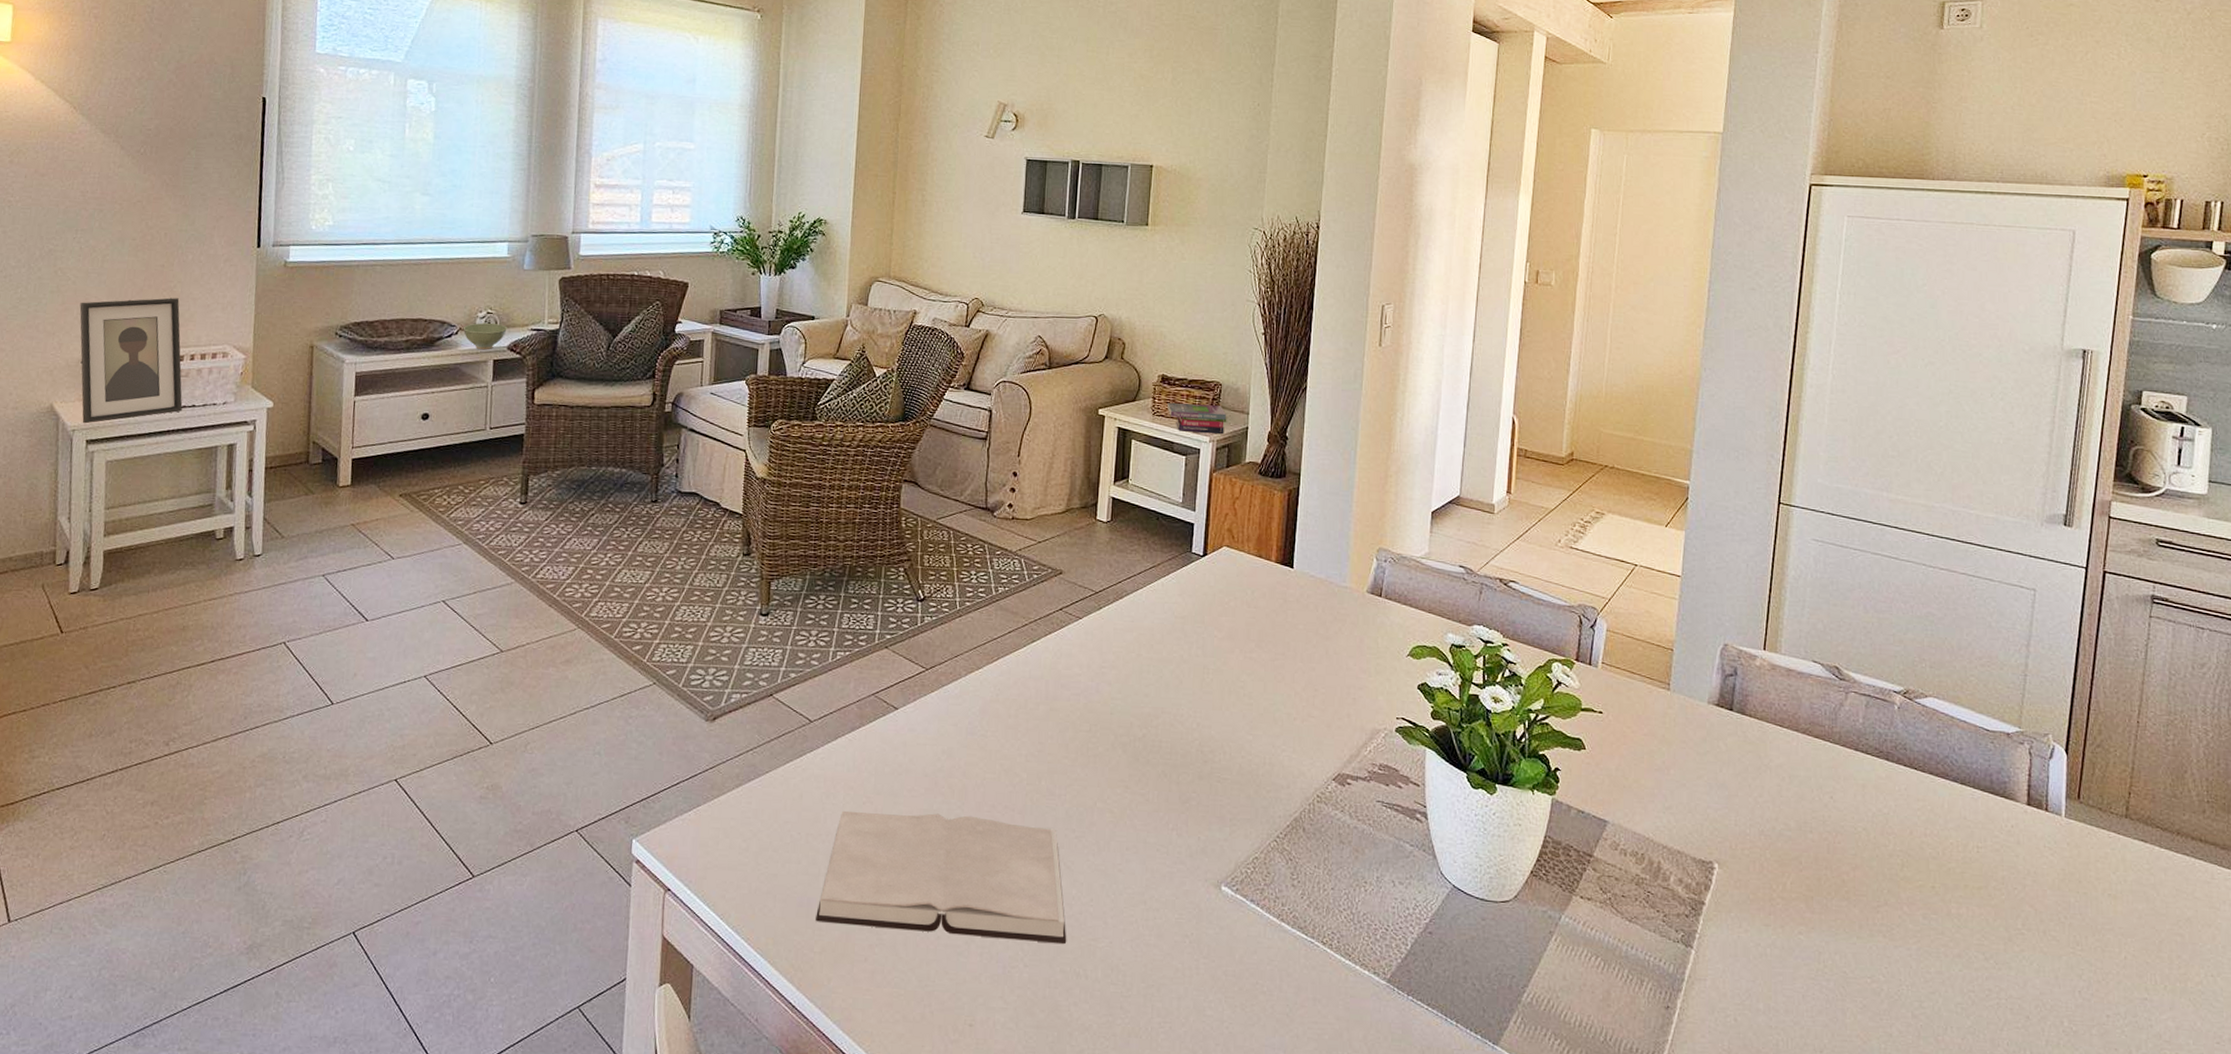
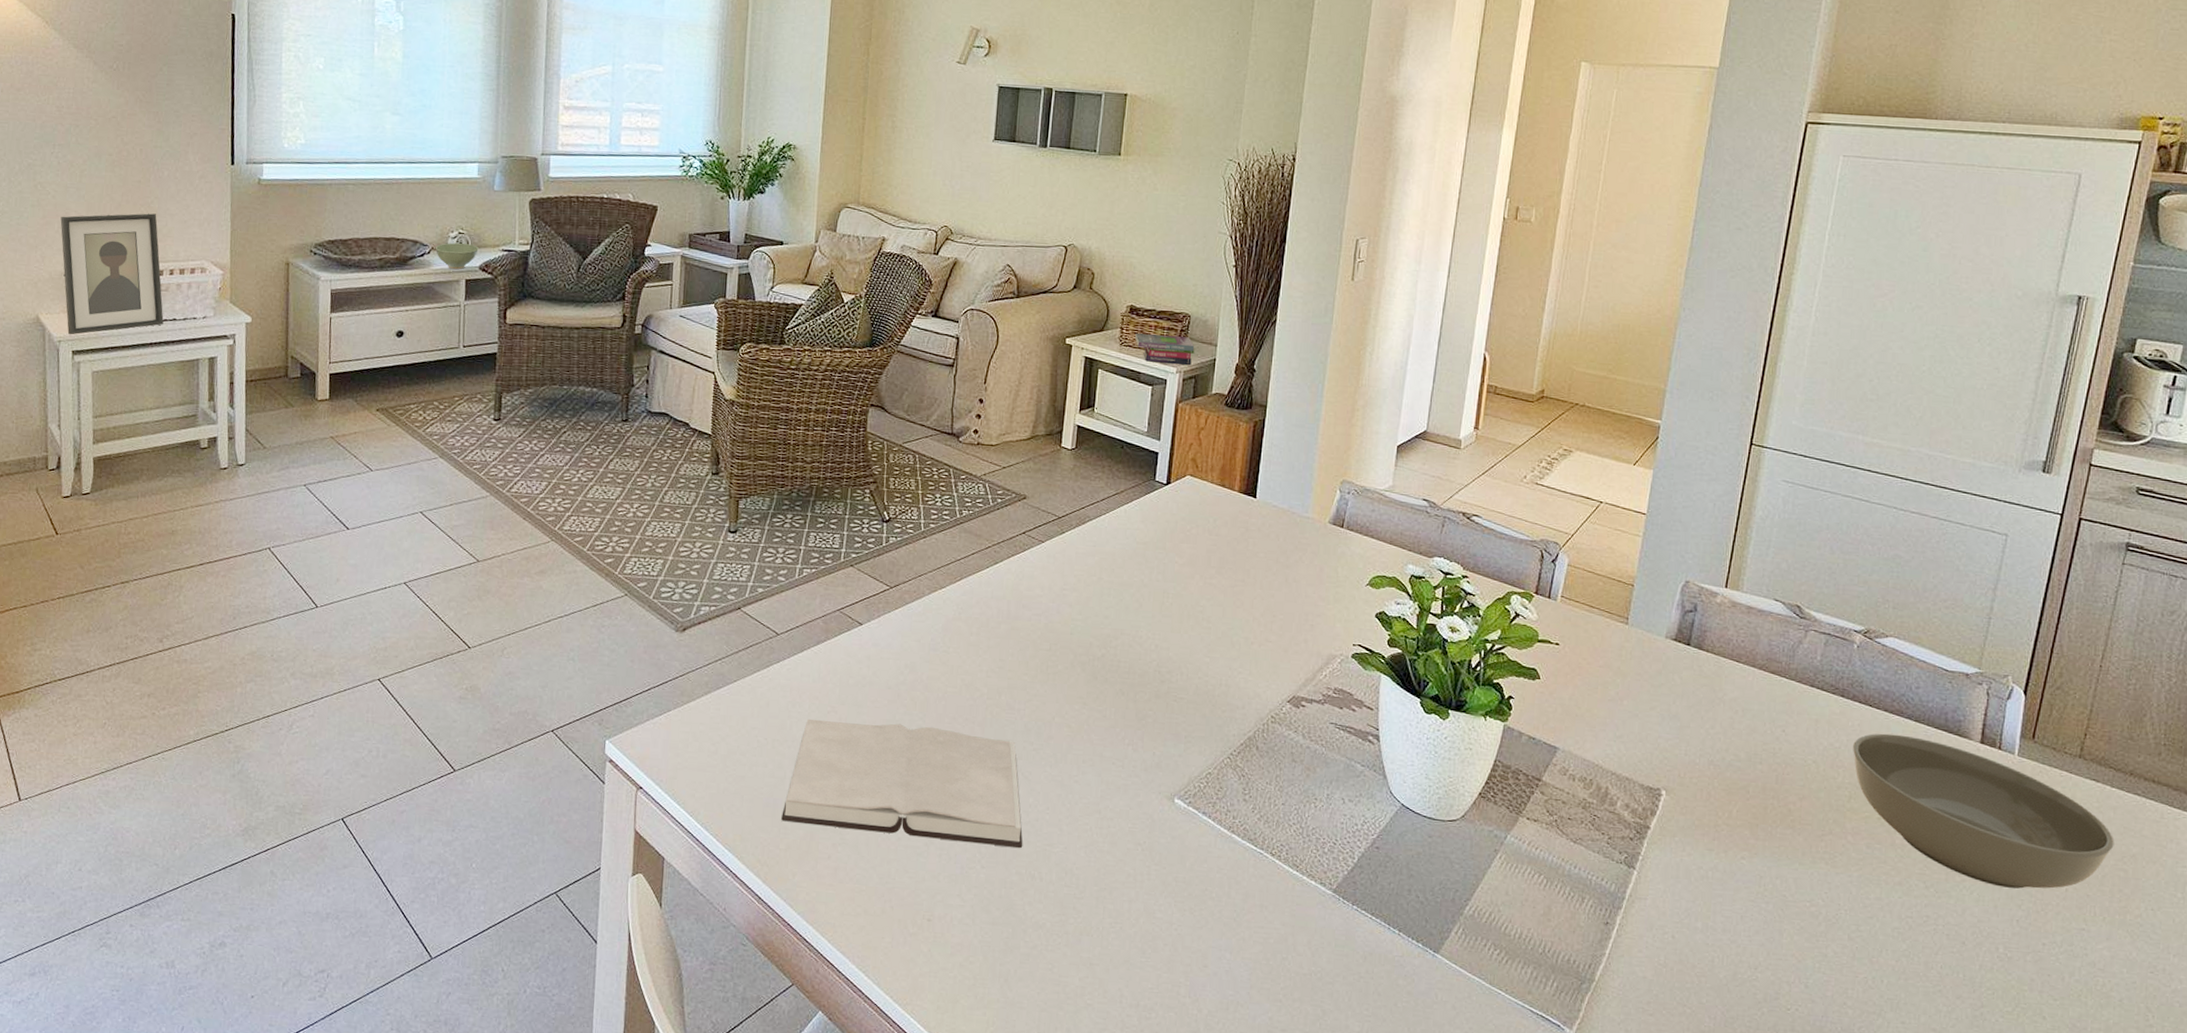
bowl: none [1902,797,2168,958] -> present [1853,733,2114,889]

